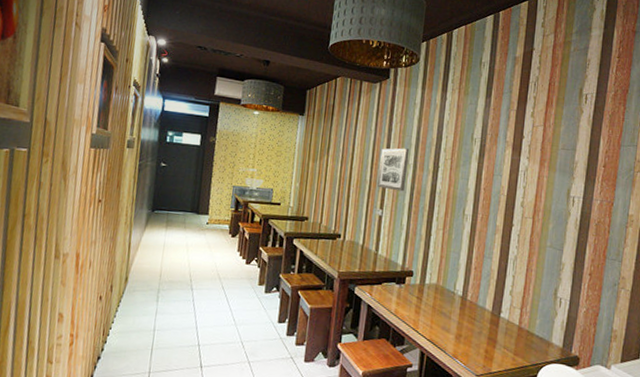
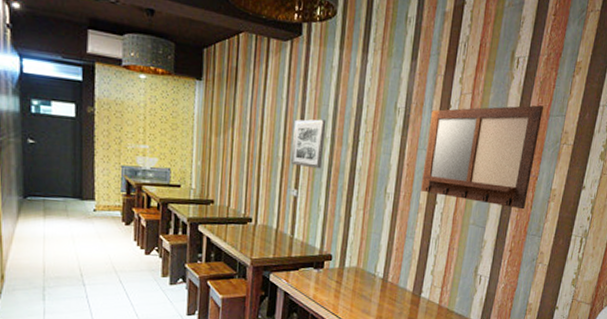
writing board: none [498,136,614,234] -> present [421,105,543,210]

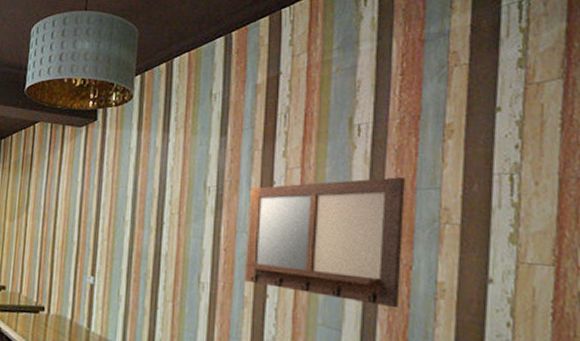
wall art: present [291,119,327,169] -> none [87,201,125,255]

